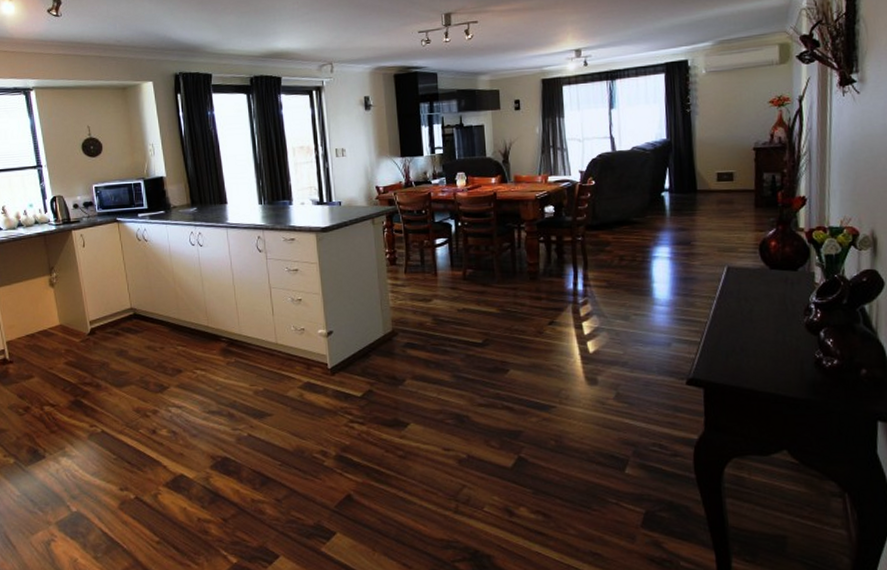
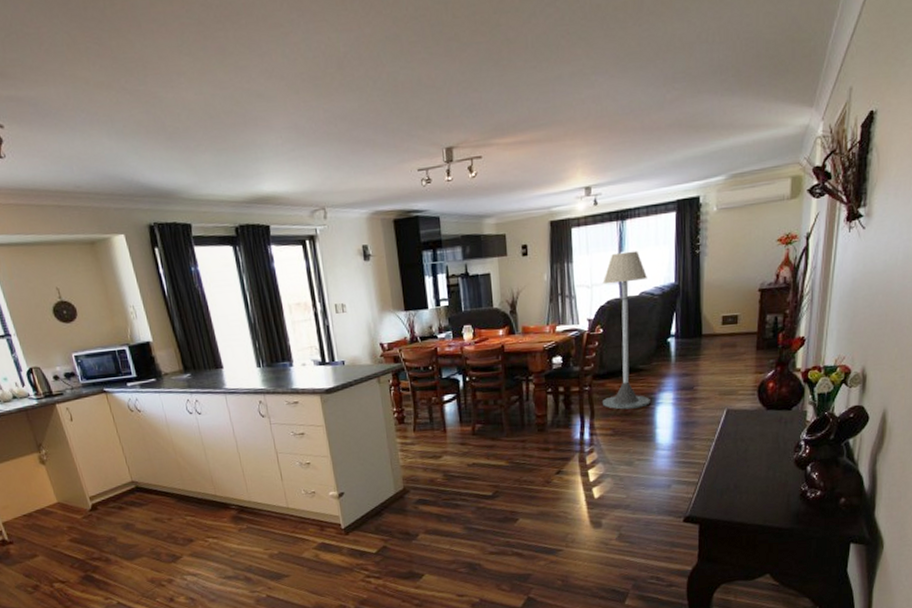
floor lamp: none [594,108,646,262] -> present [603,250,650,410]

